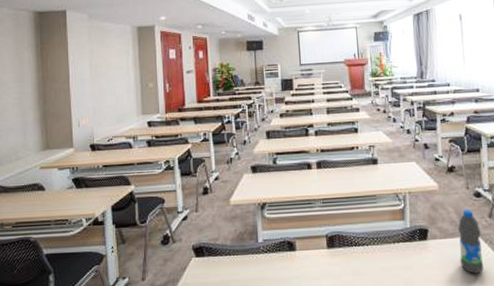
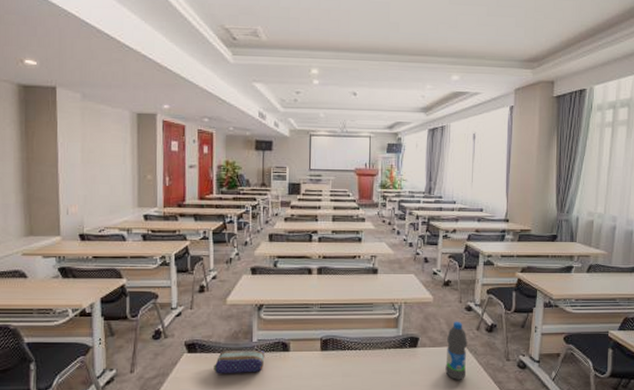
pencil case: none [222,251,272,277] -> present [214,351,265,373]

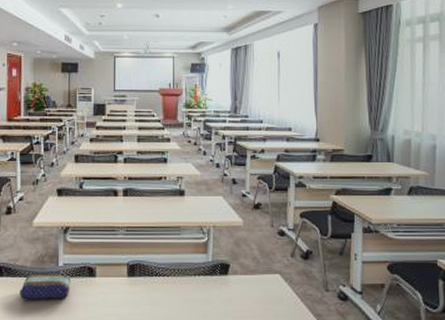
water bottle: present [445,321,468,380] -> none [259,246,283,312]

